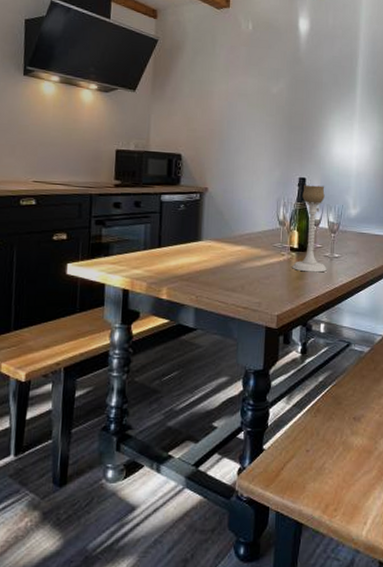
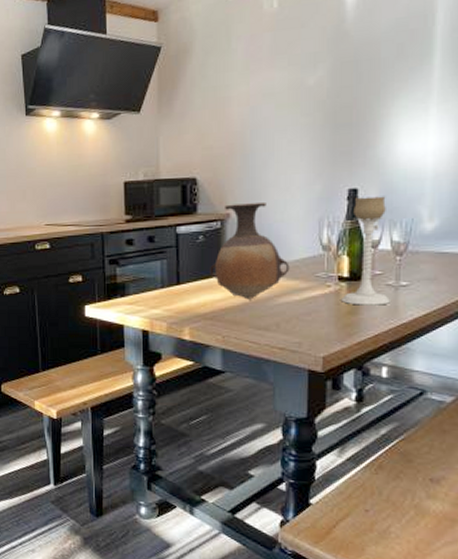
vase: none [188,180,254,264] -> present [210,201,290,300]

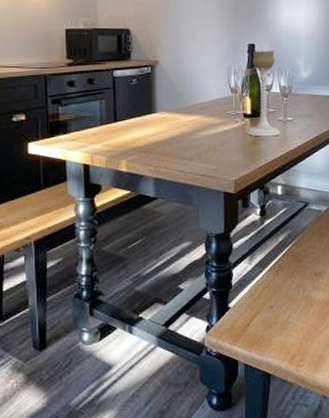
vase: present [210,201,290,300] -> none [143,51,207,134]

